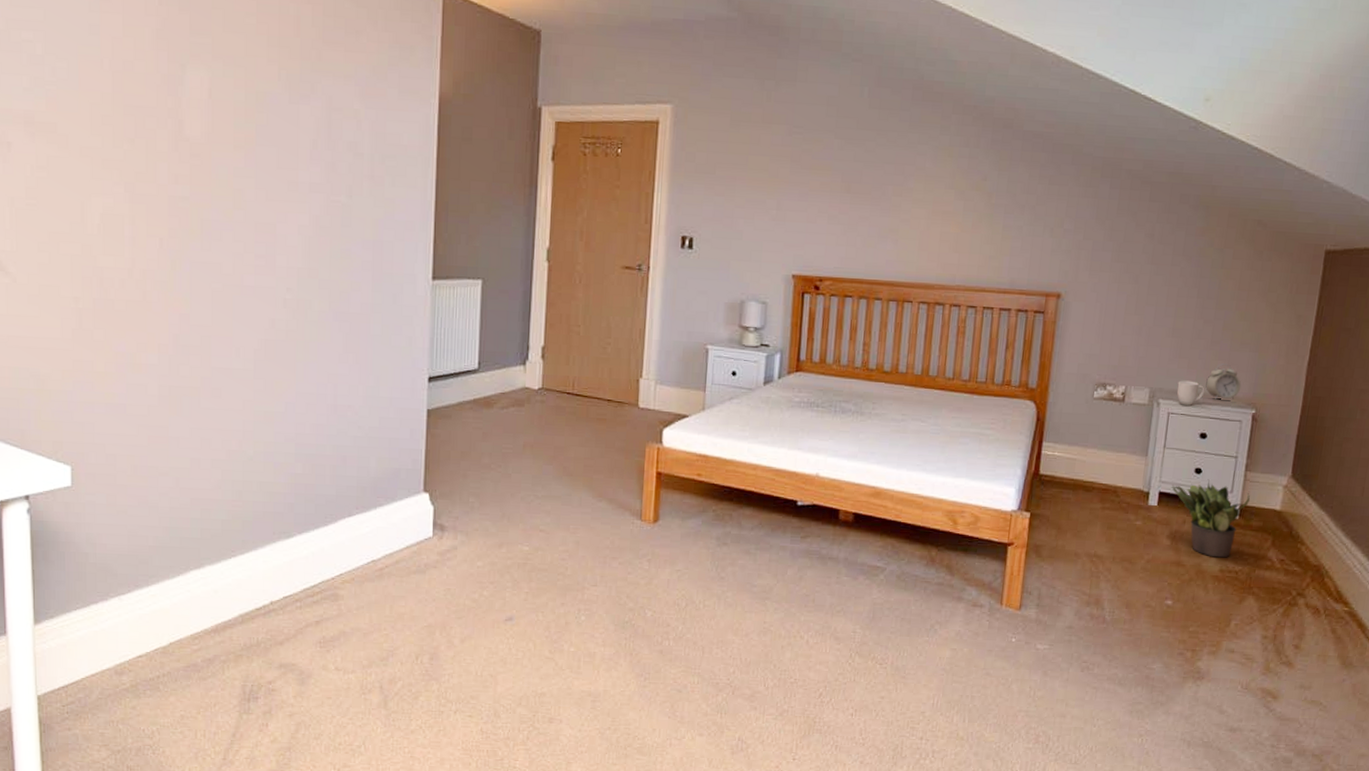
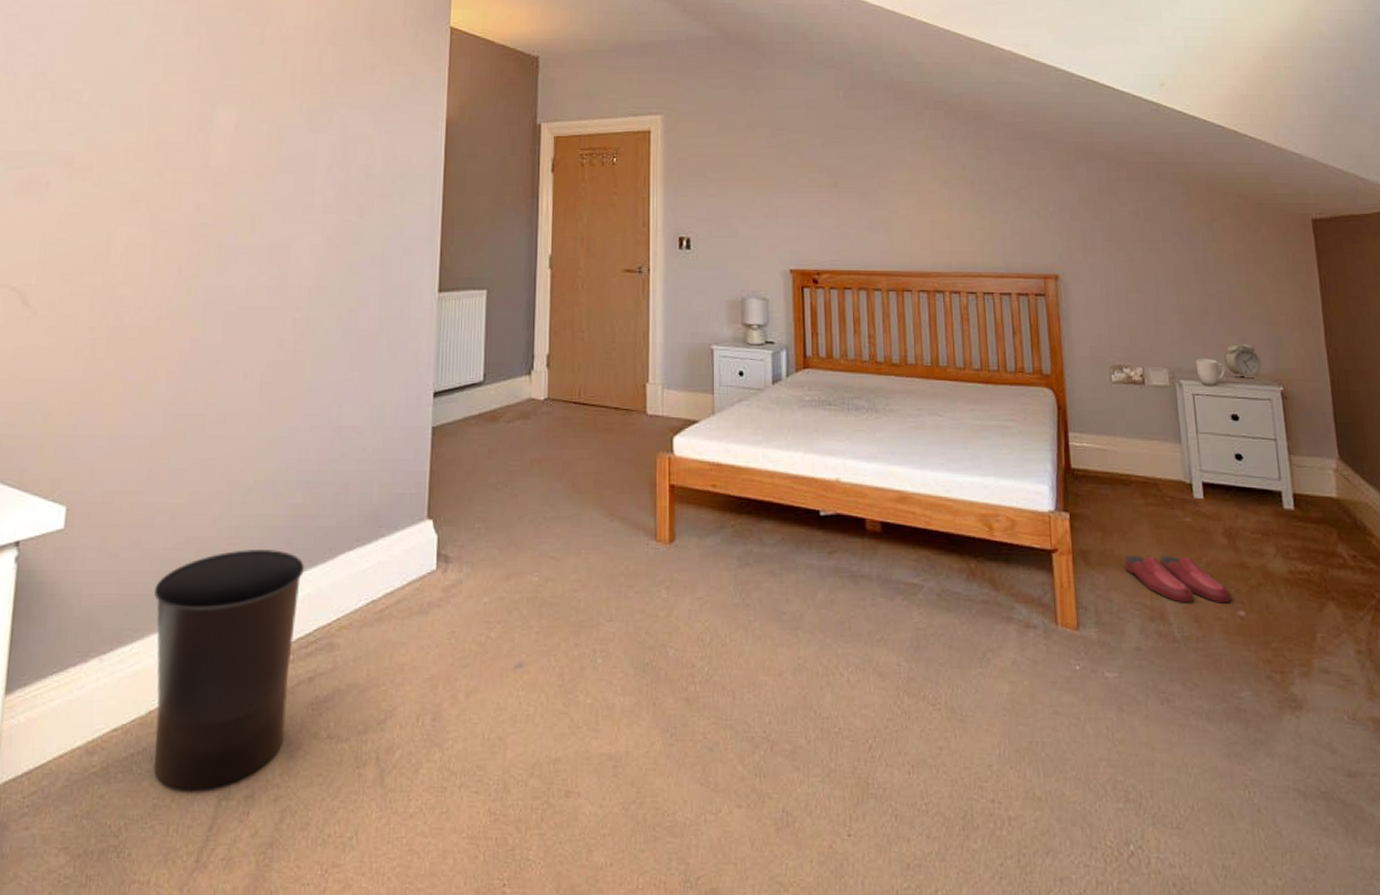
waste bin: none [165,512,307,707] -> present [153,550,304,792]
slippers: none [1072,551,1163,594] -> present [1124,556,1232,603]
potted plant: present [1172,479,1250,558] -> none [1215,466,1302,557]

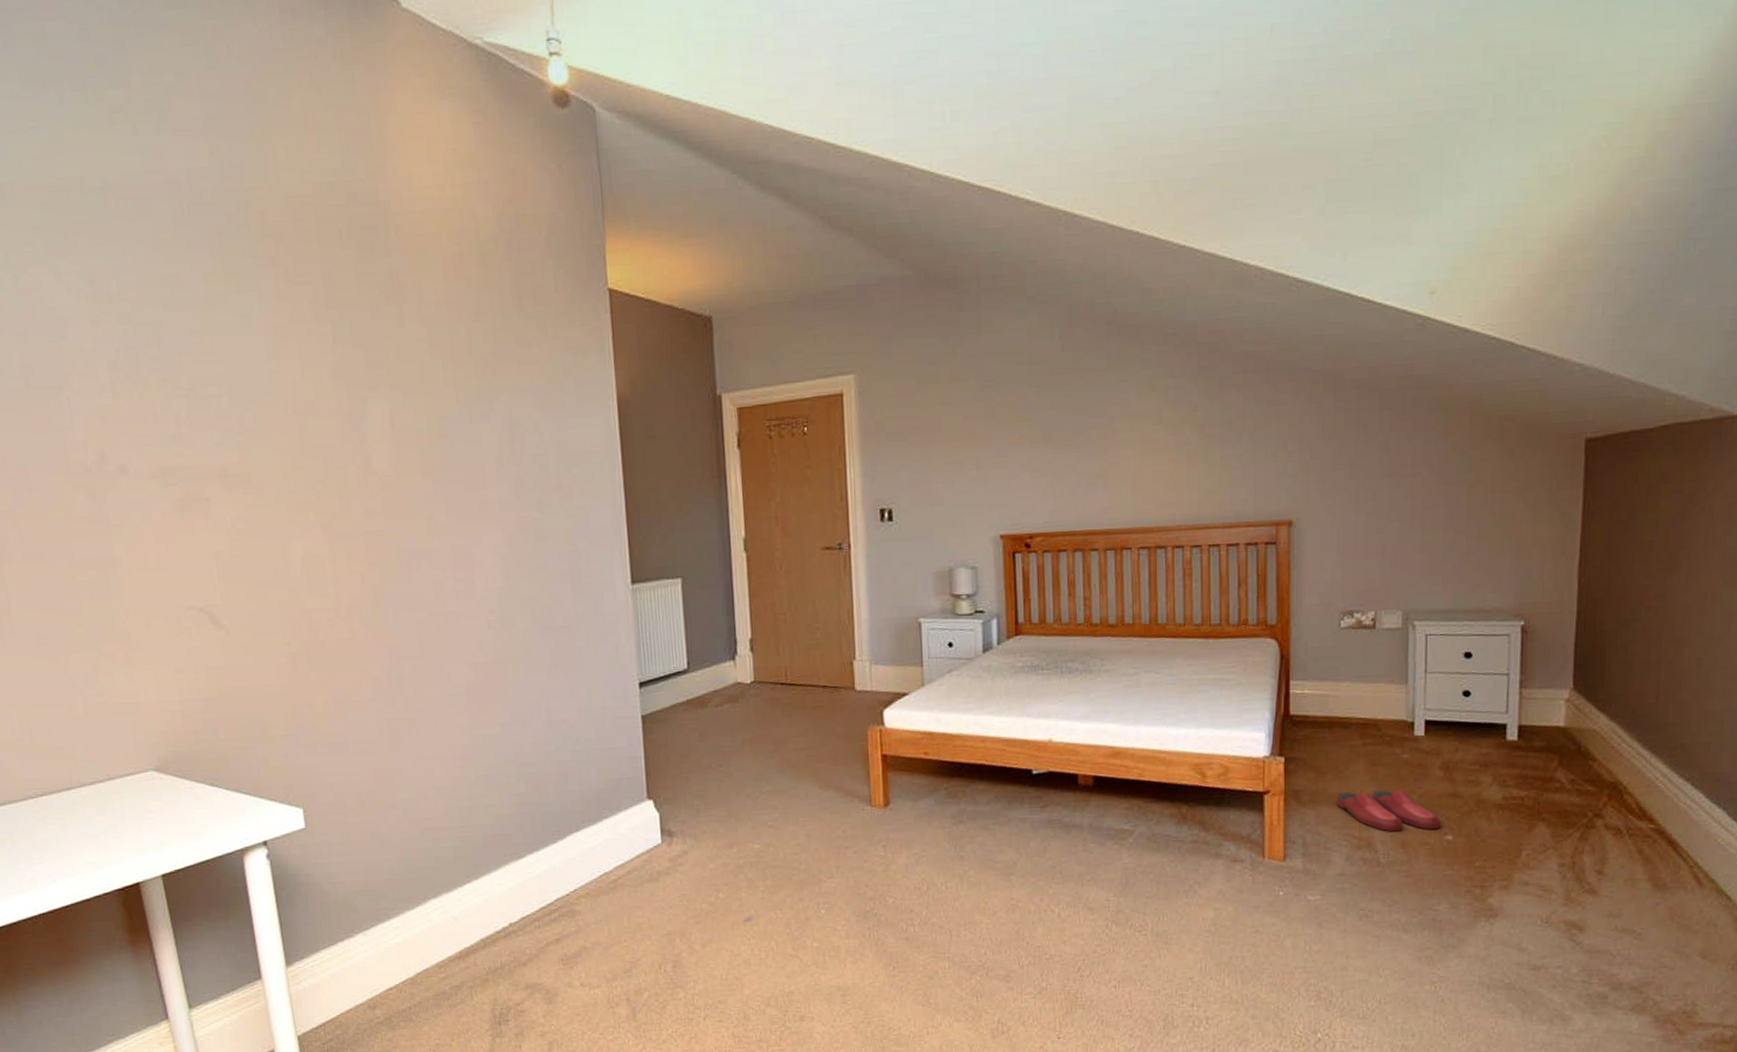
waste bin: present [153,550,304,792] -> none [401,835,542,1033]
mug: present [1195,358,1226,385] -> none [1432,597,1465,625]
alarm clock: present [1224,339,1262,377] -> none [1465,575,1505,615]

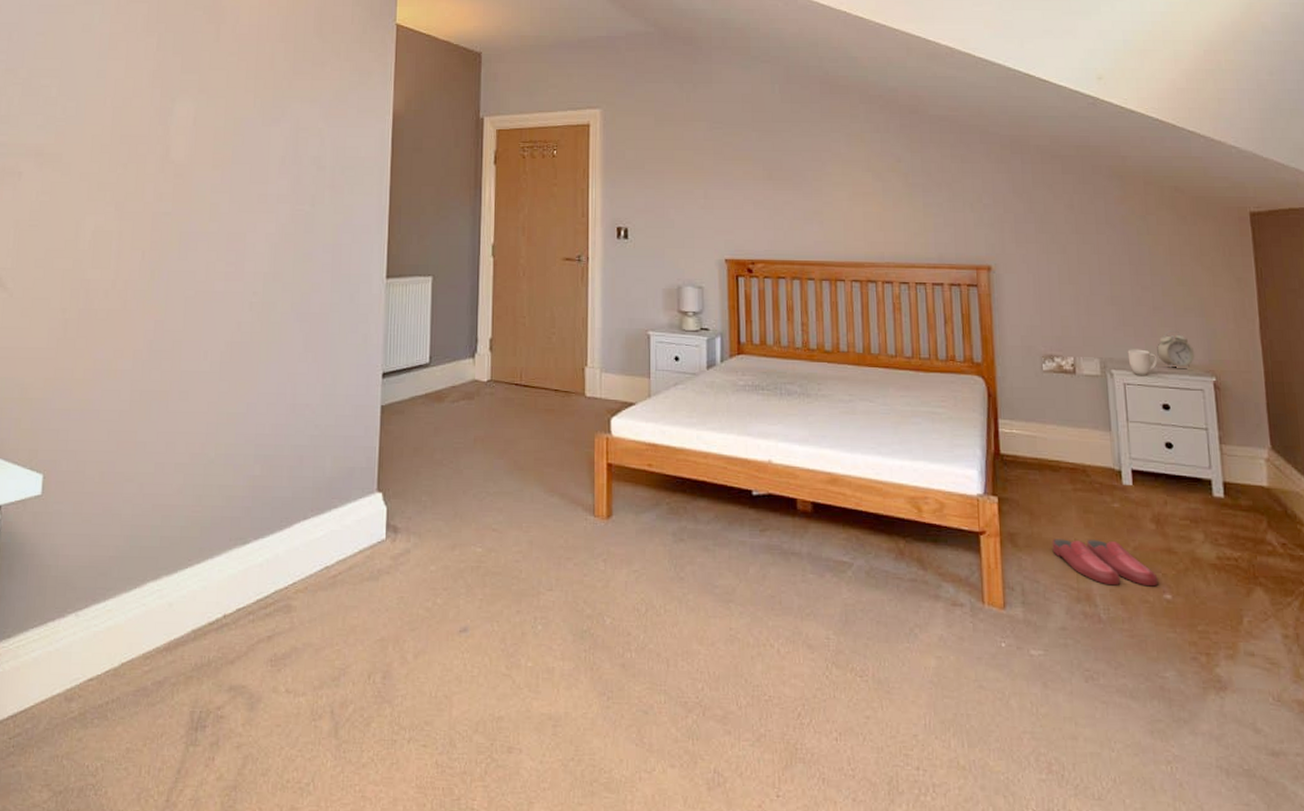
mug: none [1432,597,1465,625] -> present [1127,349,1158,375]
alarm clock: none [1465,575,1505,615] -> present [1157,330,1195,368]

